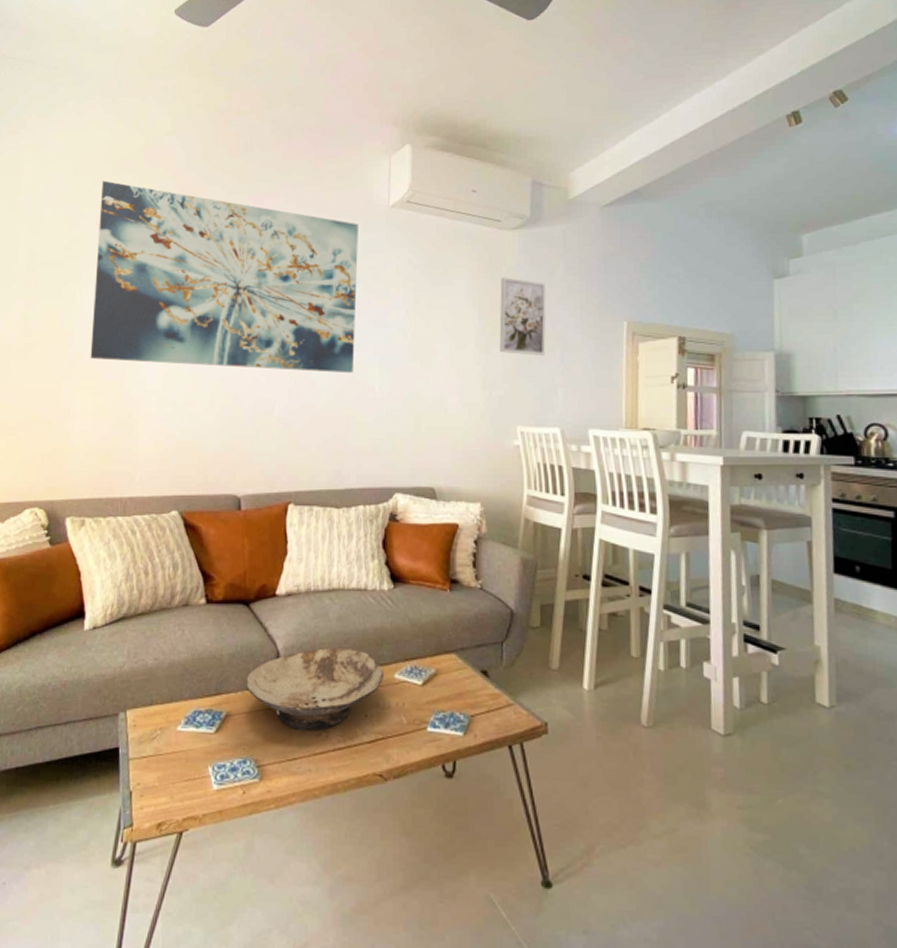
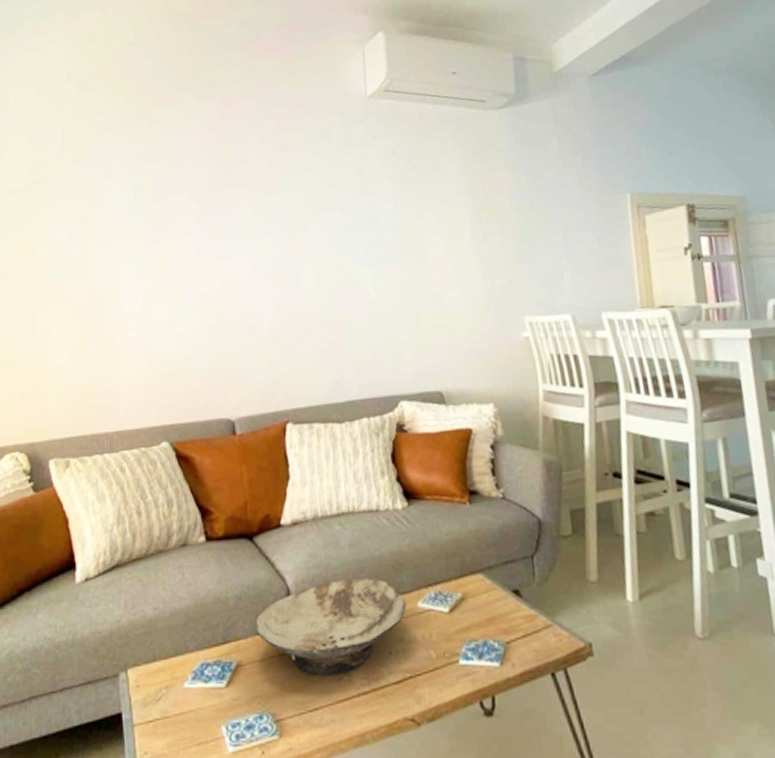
wall art: present [90,180,358,374] -> none [64,99,344,287]
wall art: present [499,277,546,356] -> none [491,159,546,240]

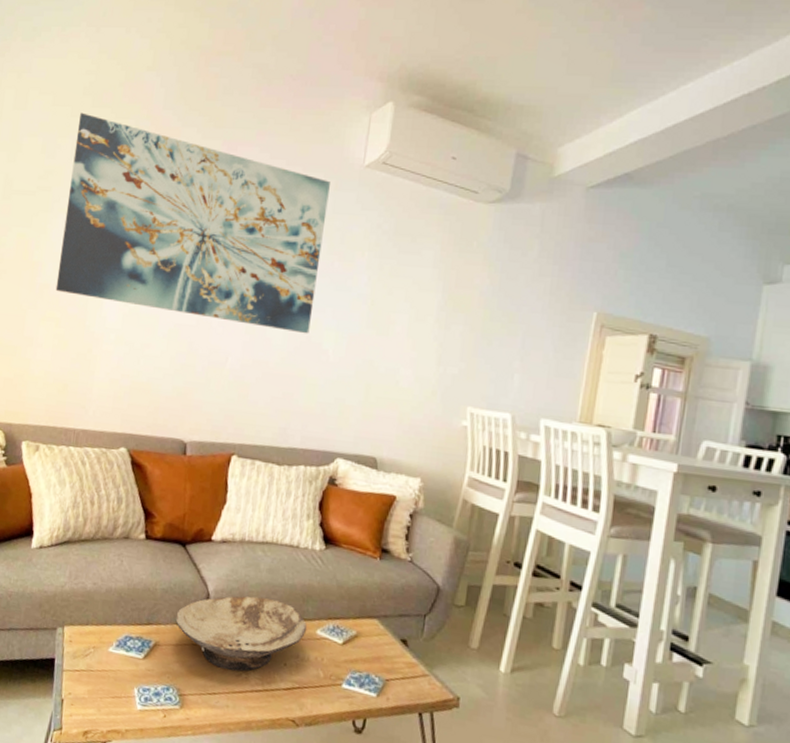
wall art: none [64,99,344,287] -> present [55,112,330,334]

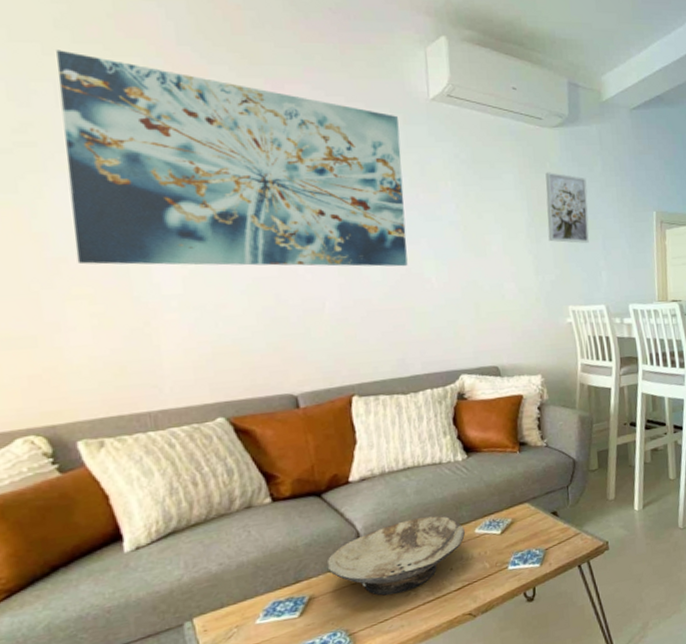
wall art: none [459,252,517,338] -> present [545,172,590,243]

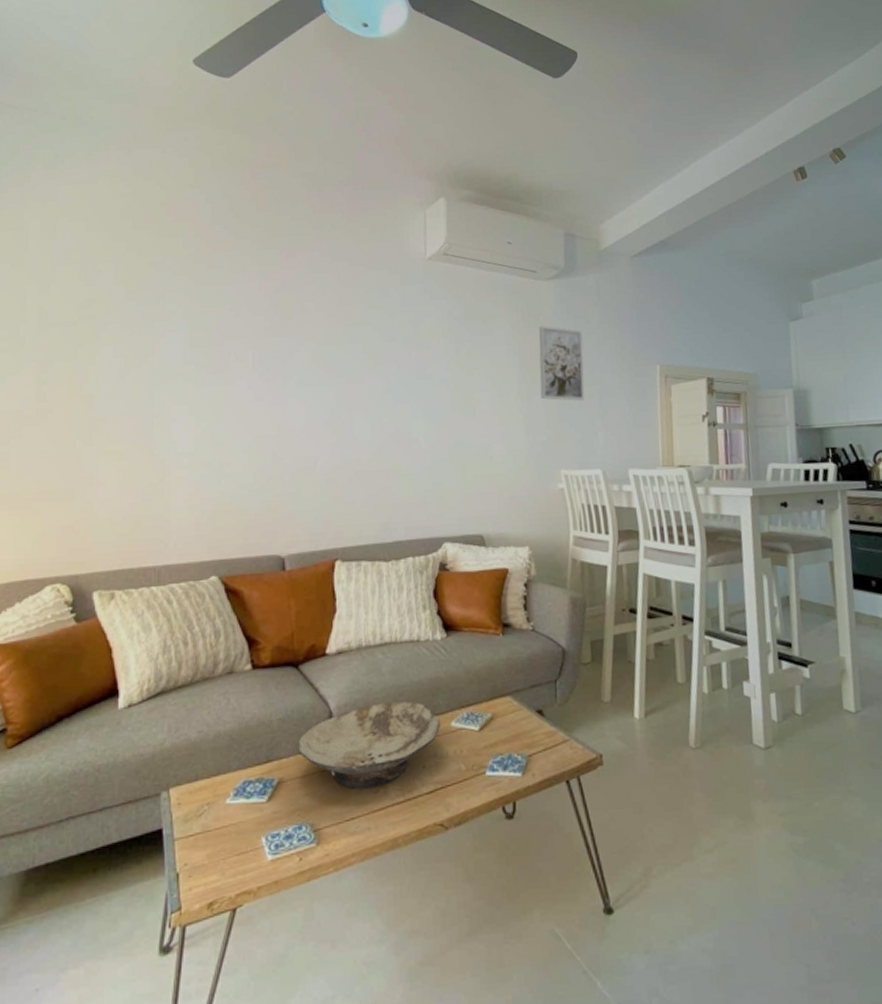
wall art: present [56,50,408,267] -> none [113,235,397,426]

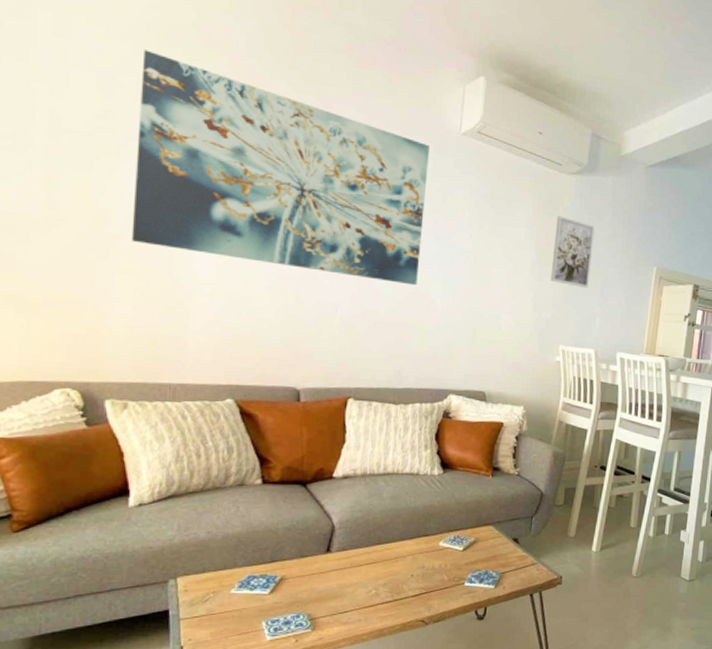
wall art: none [113,235,397,426] -> present [131,49,429,286]
bowl: present [298,701,440,790] -> none [301,522,430,590]

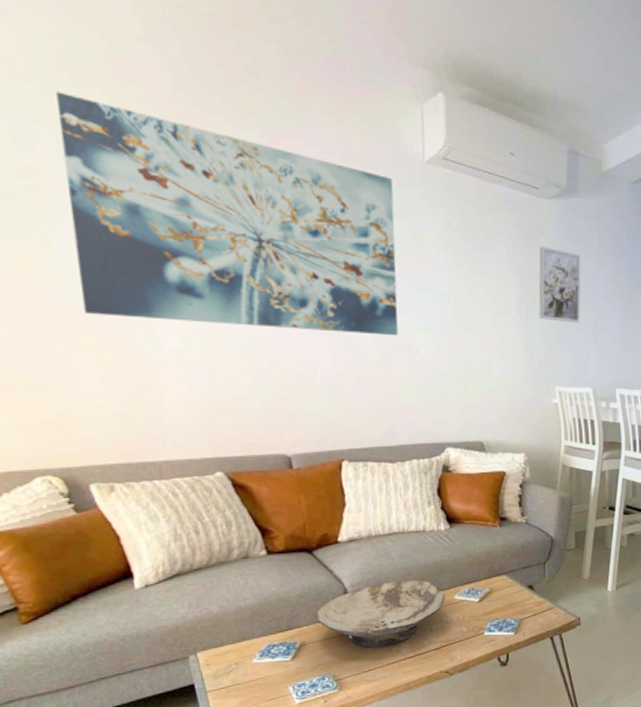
bowl: none [301,522,430,590] -> present [316,580,445,649]

